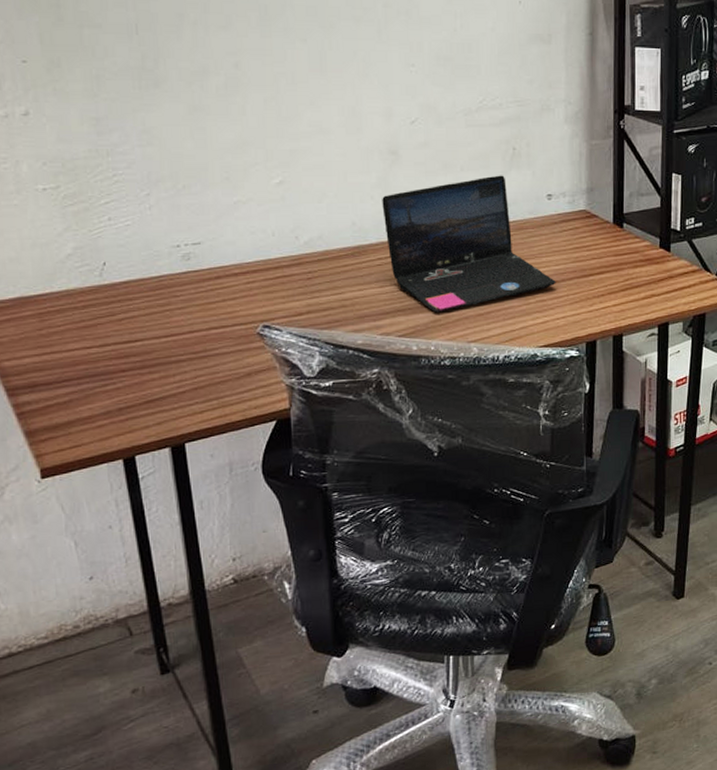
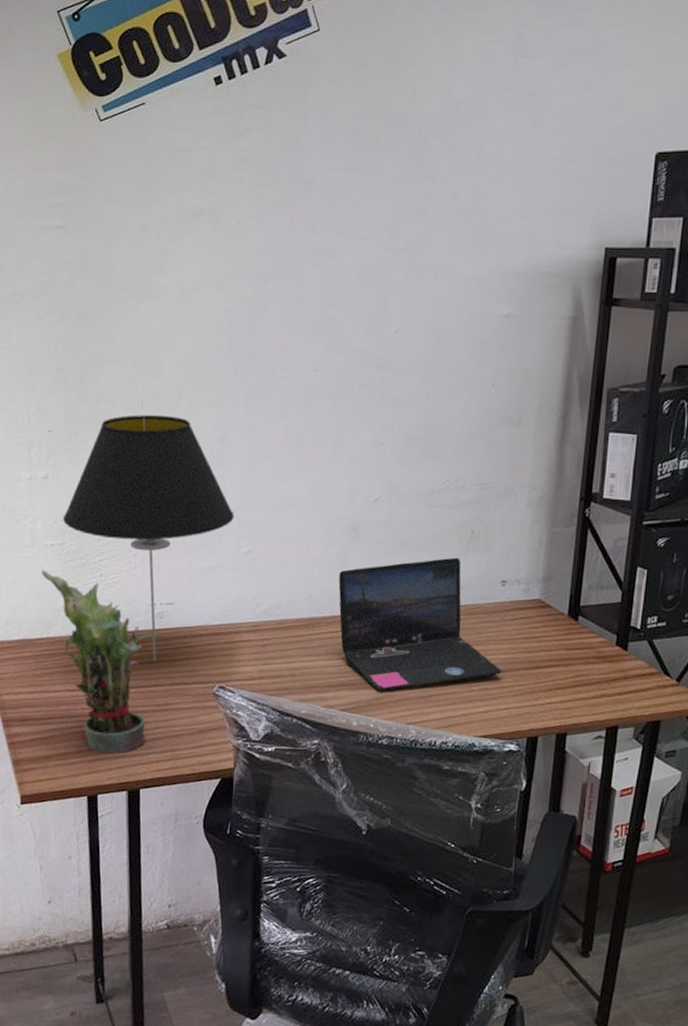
potted plant: none [34,217,188,411] -> present [41,569,159,754]
table lamp: none [53,40,260,306] -> present [62,414,234,661]

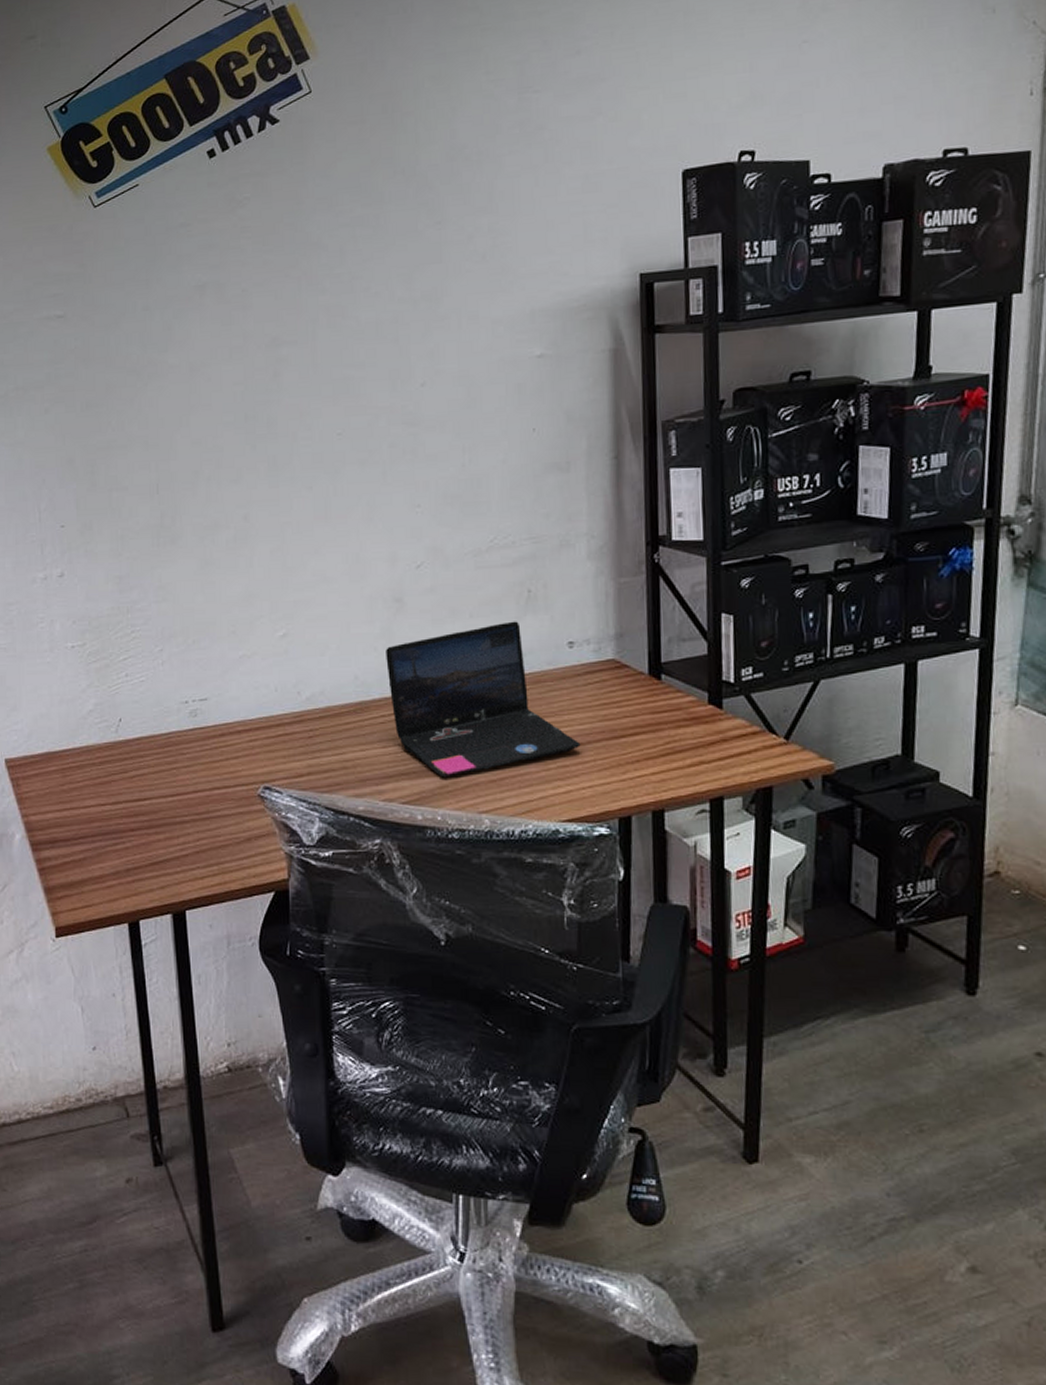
potted plant: present [41,569,159,754] -> none [63,674,194,873]
table lamp: present [62,414,234,661] -> none [82,498,265,764]

